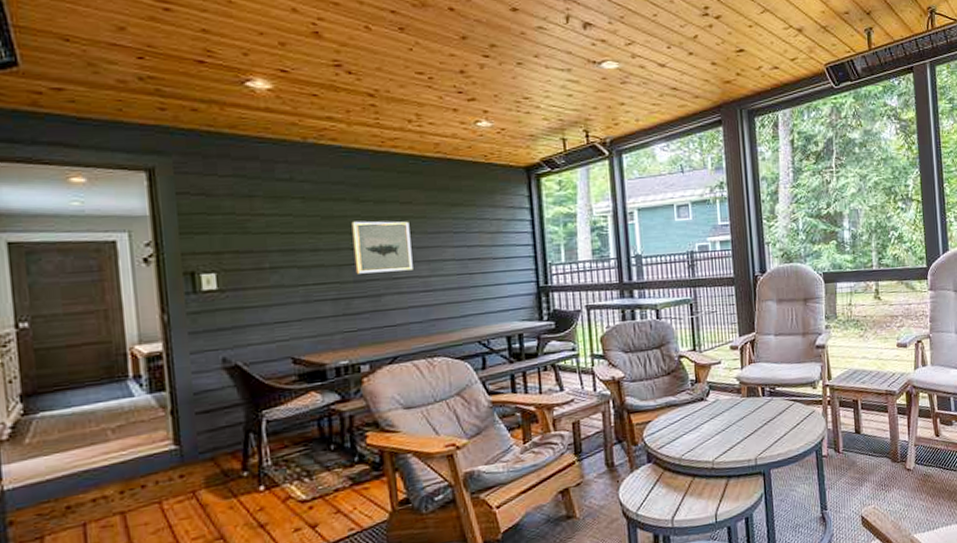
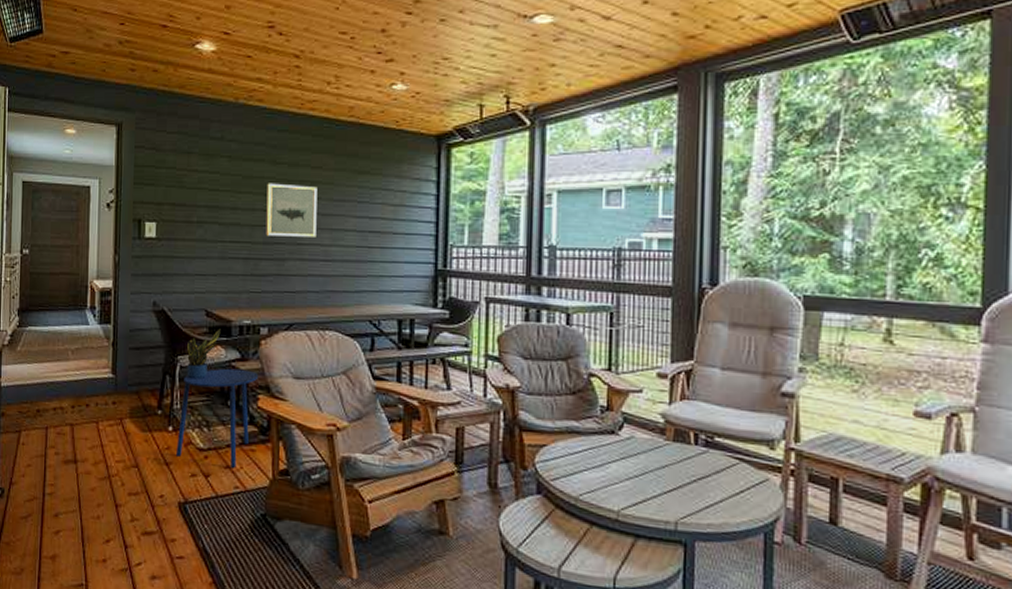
side table: none [272,410,364,515] -> present [176,368,259,468]
potted plant: none [273,374,314,432] -> present [187,329,221,379]

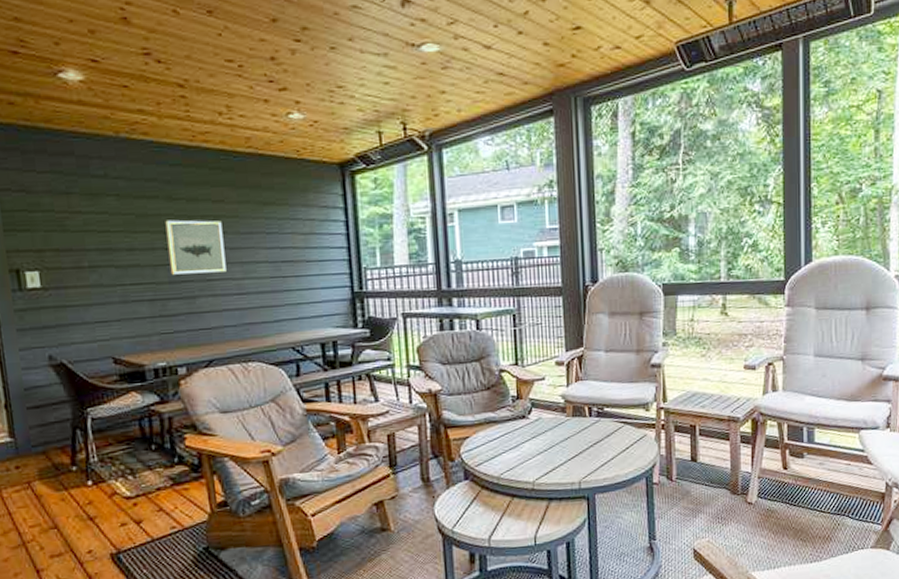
side table: present [176,368,259,468] -> none [98,411,183,510]
potted plant: present [187,329,221,379] -> none [96,375,134,430]

